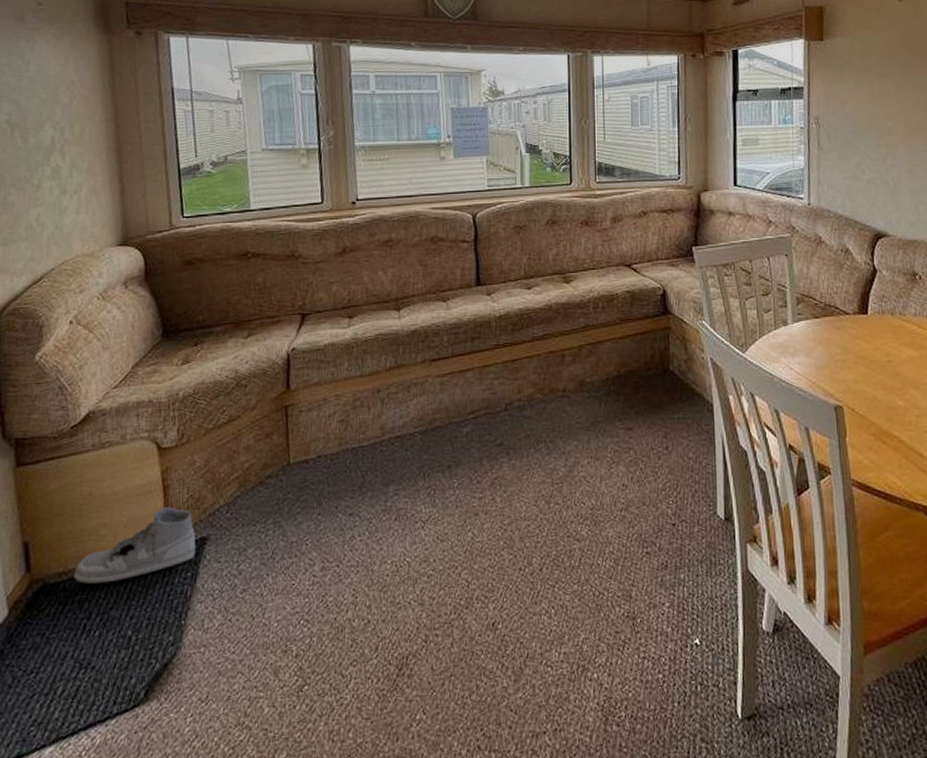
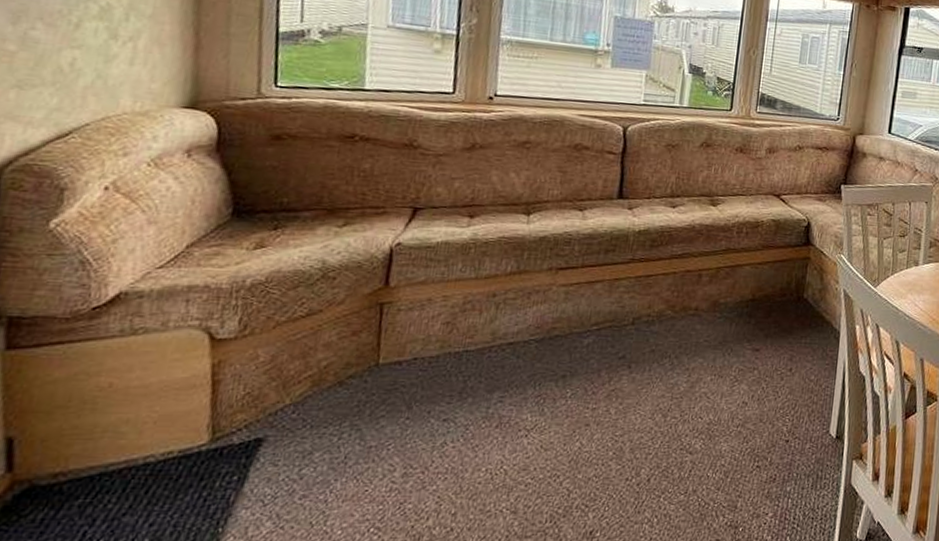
shoe: present [74,507,196,584] -> none [75,404,249,486]

